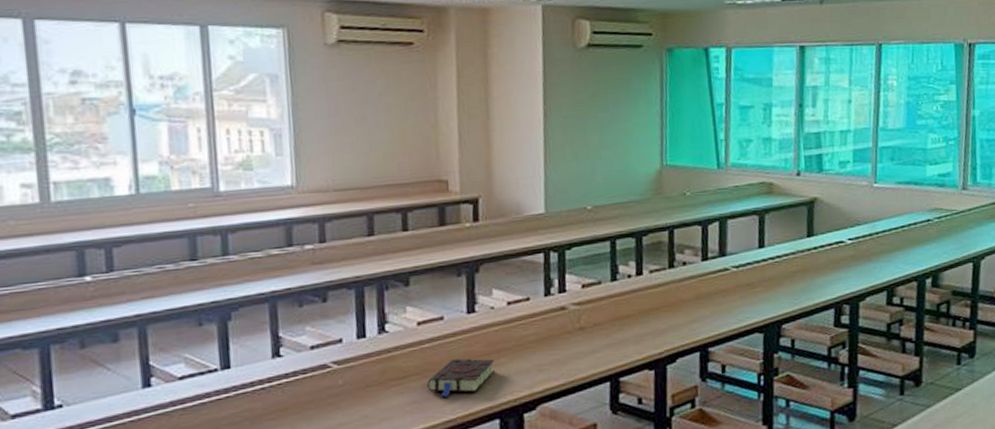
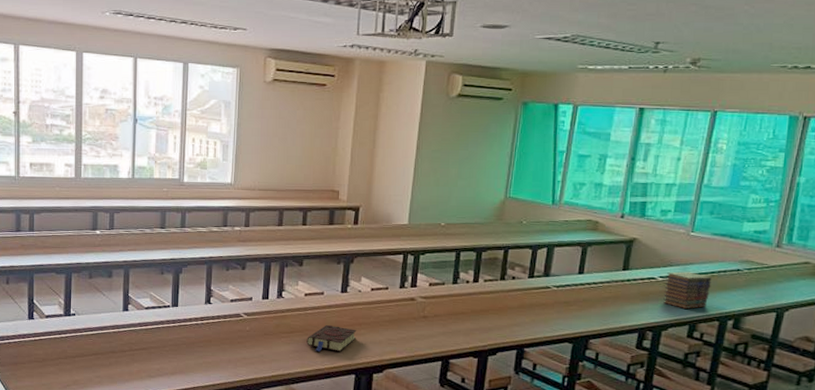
book stack: none [854,229,904,273] -> present [663,271,712,309]

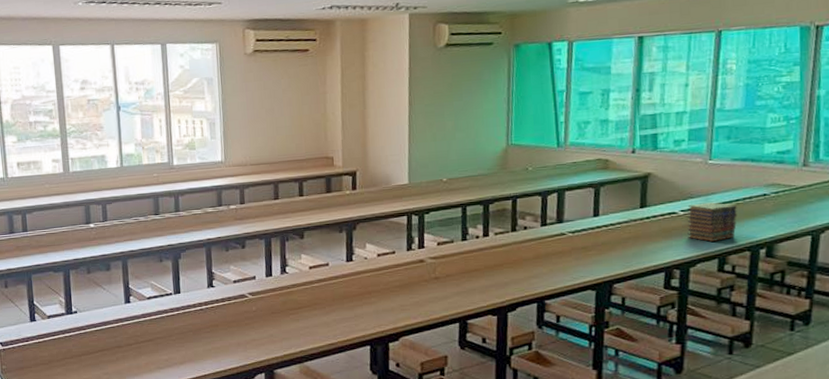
book: present [307,324,357,352] -> none [316,296,367,325]

